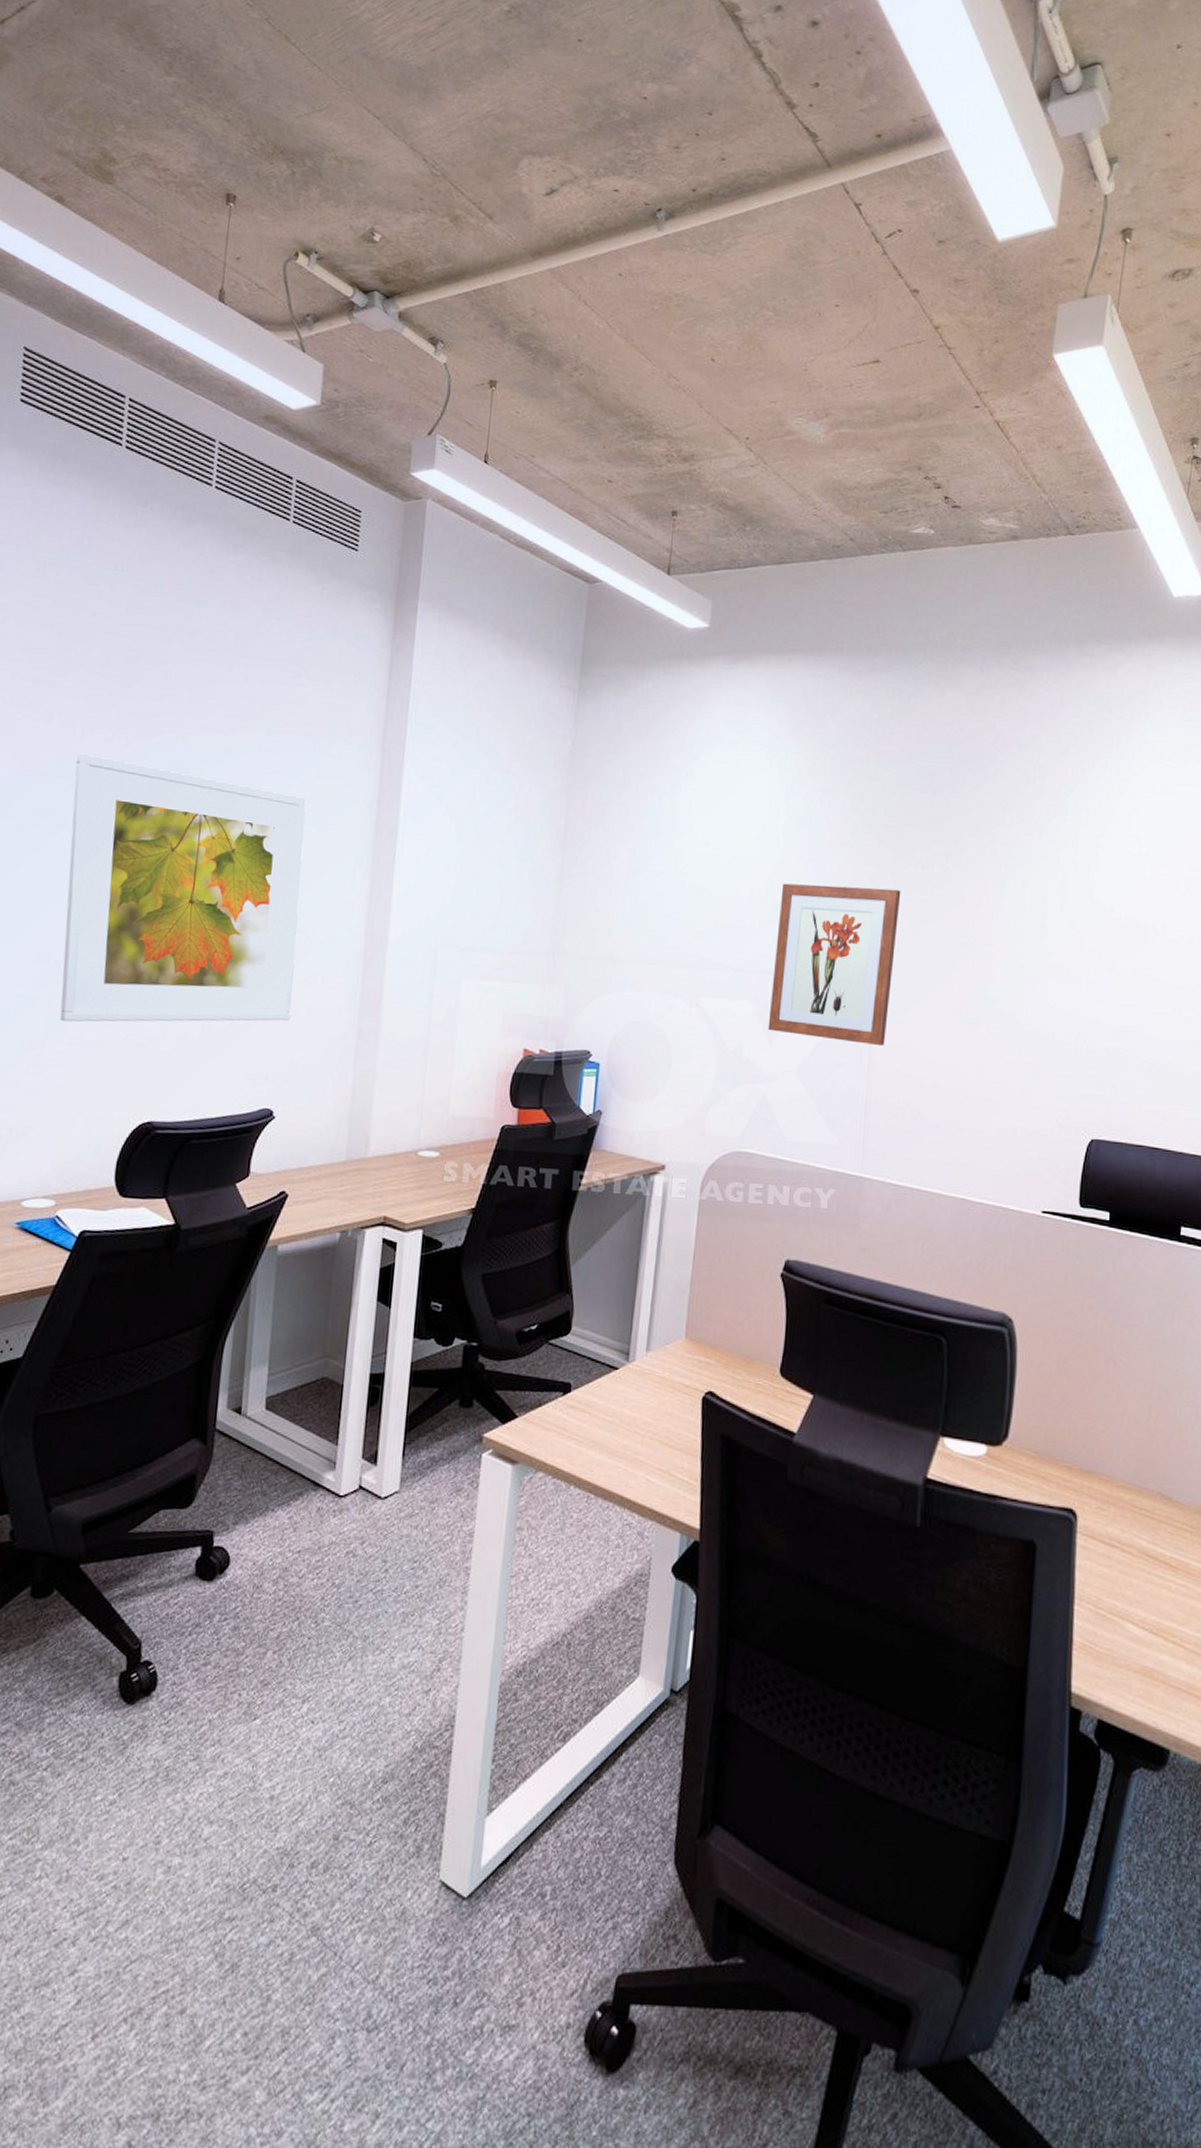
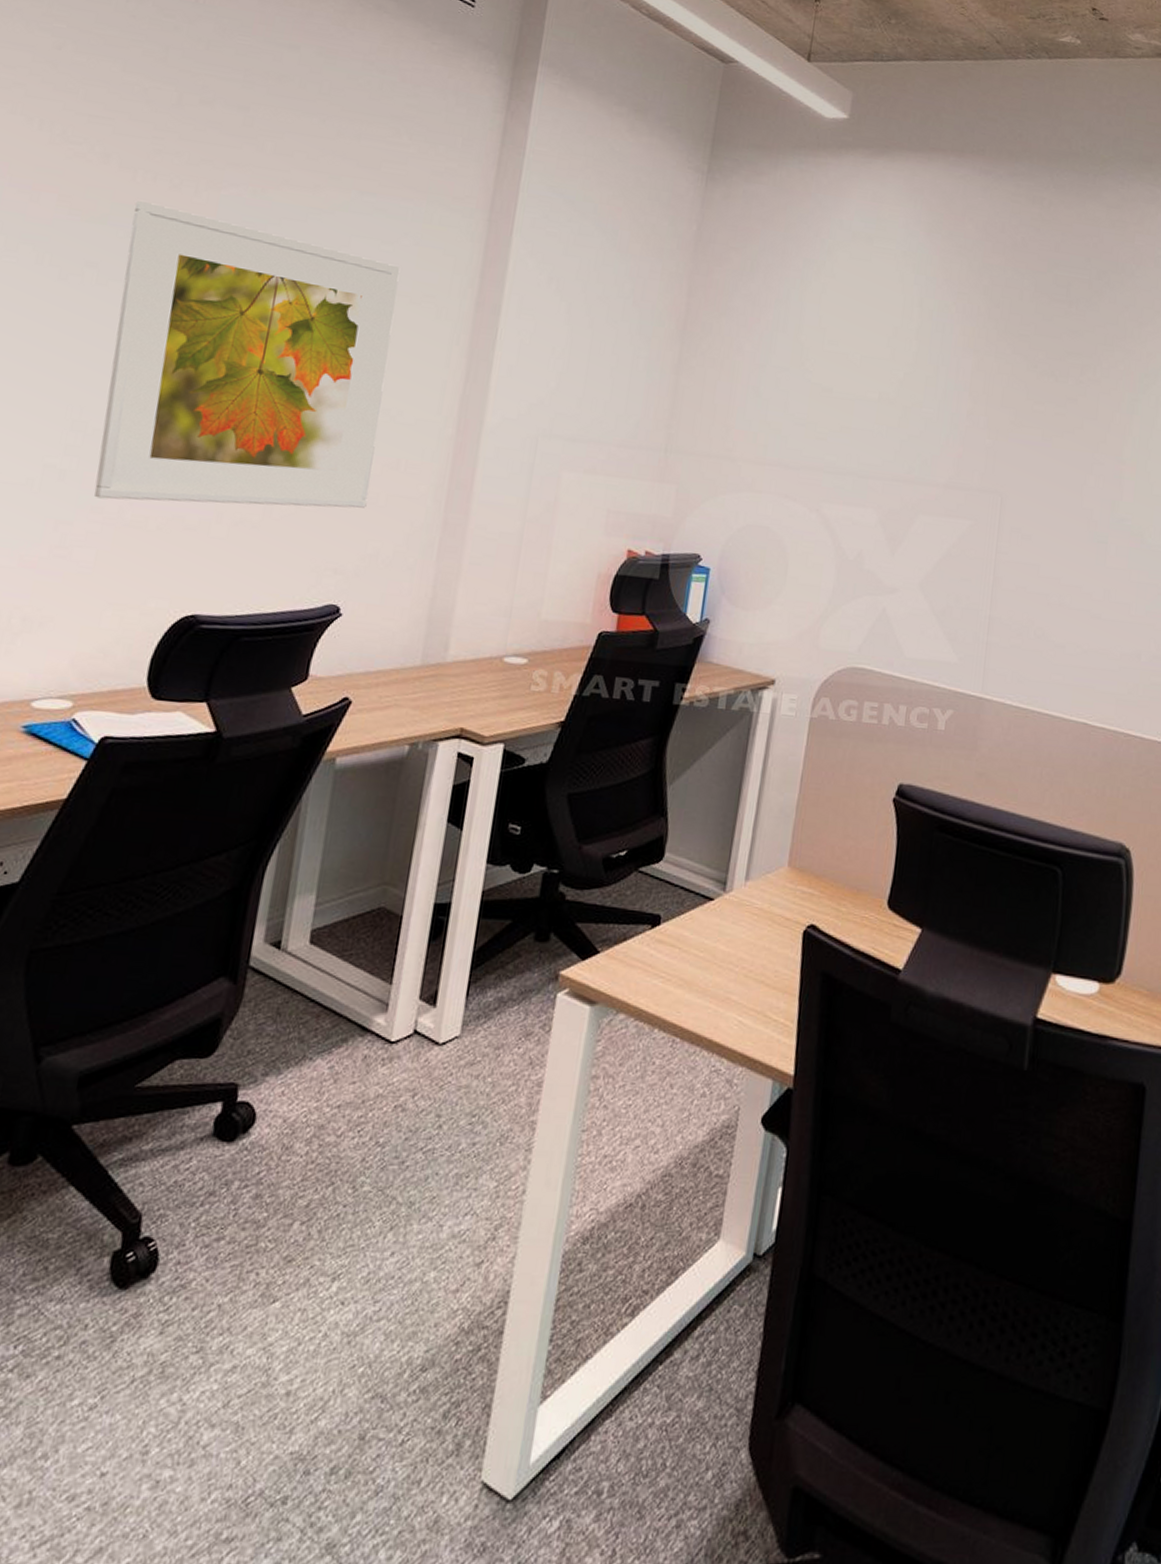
wall art: present [768,883,901,1046] -> none [890,387,1034,562]

